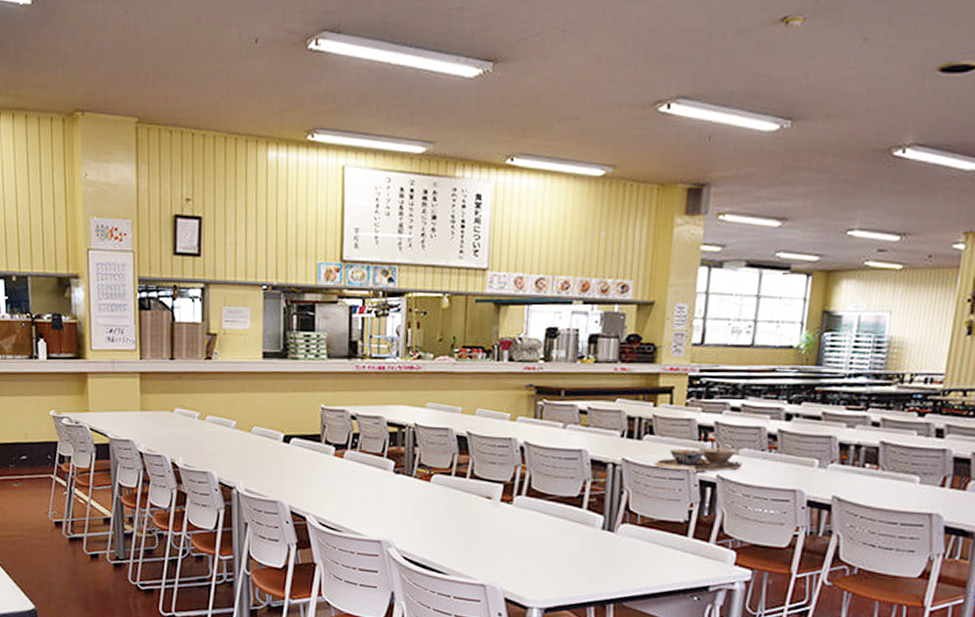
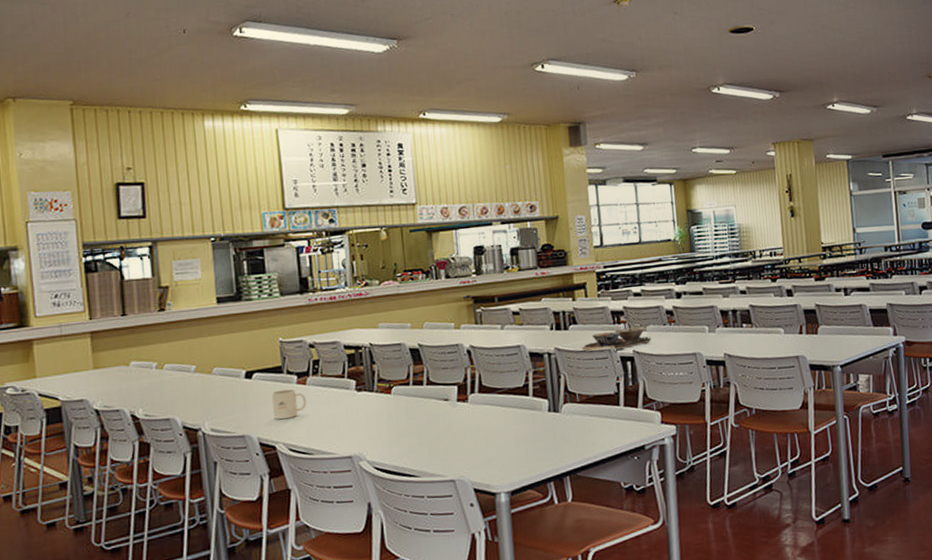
mug: none [306,460,341,491] -> present [271,389,306,420]

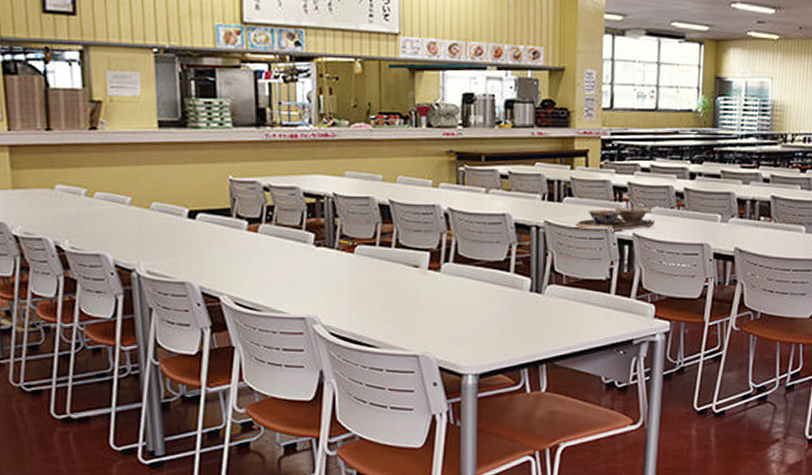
mug: present [271,389,306,420] -> none [217,235,257,269]

